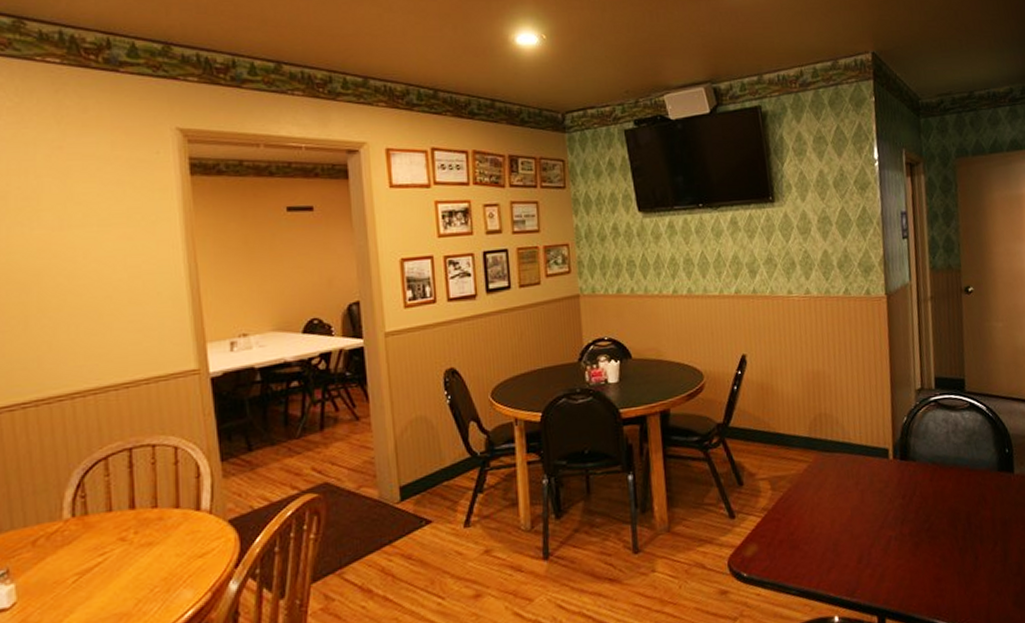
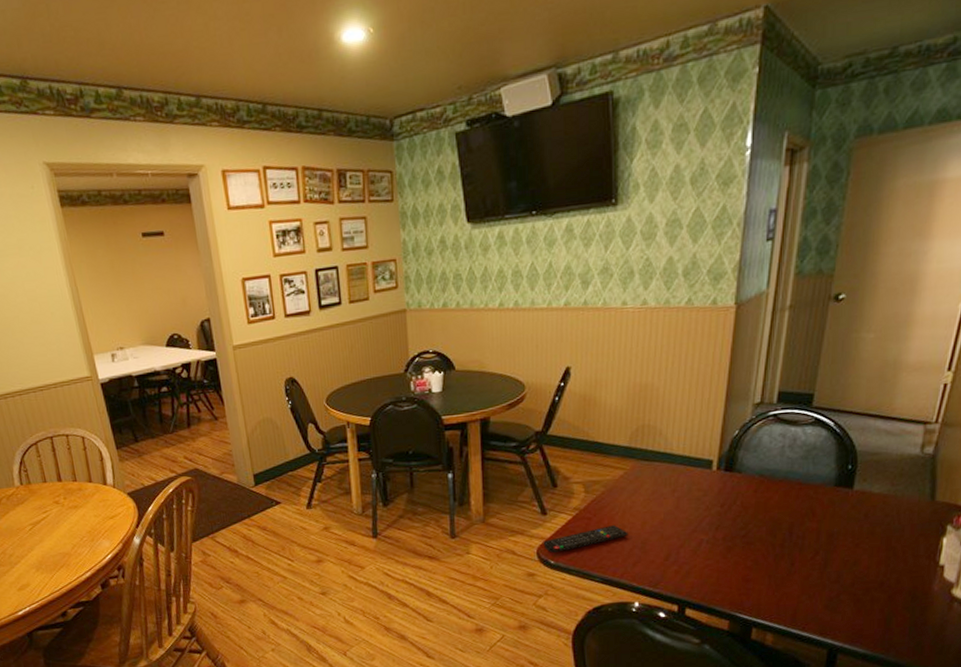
remote control: none [733,525,819,564] -> present [543,525,628,553]

